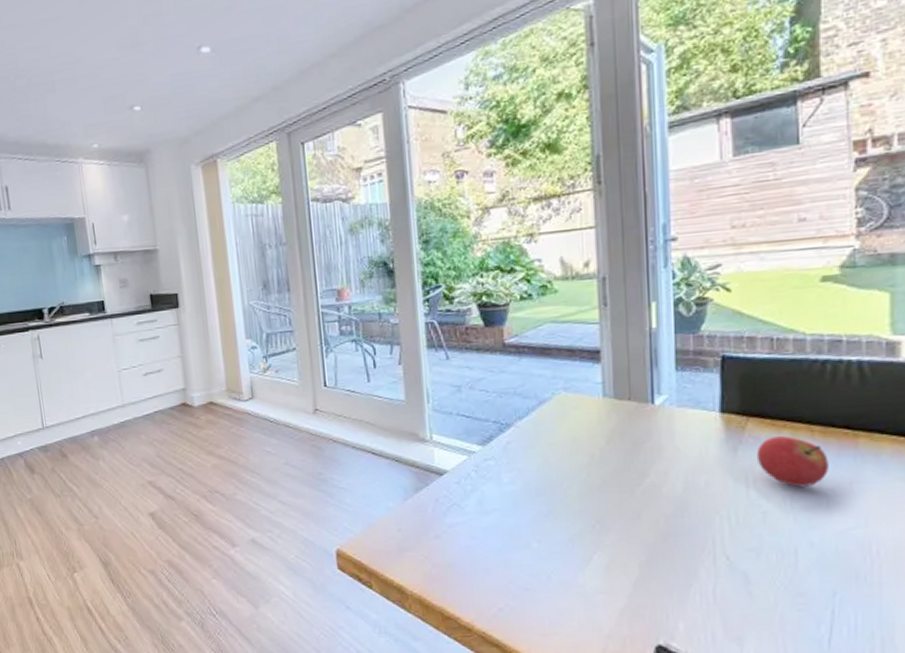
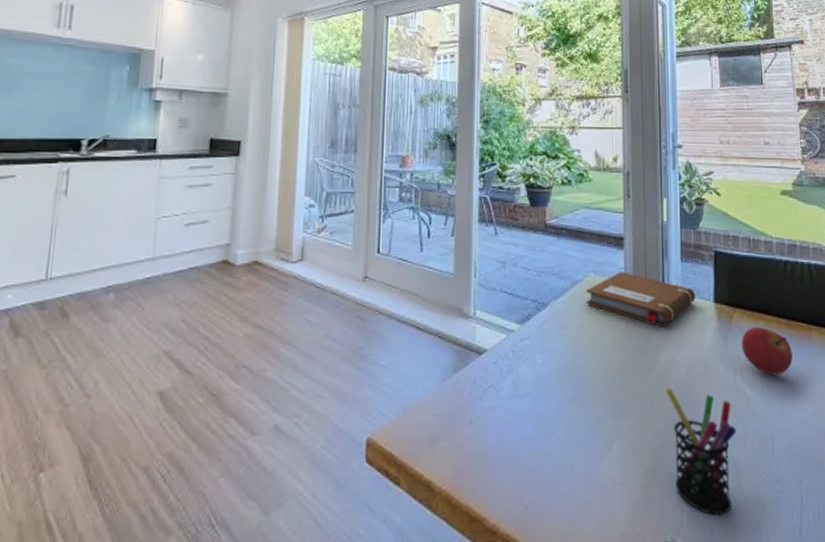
notebook: none [556,386,695,442] -> present [586,272,695,327]
pen holder: none [656,501,747,623] -> present [665,386,736,515]

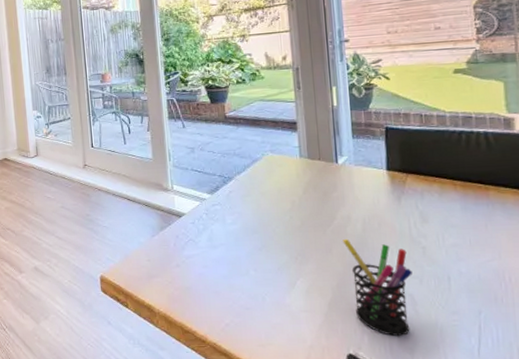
notebook: present [586,272,695,327] -> none [265,149,368,192]
fruit: present [741,327,793,375] -> none [415,189,469,228]

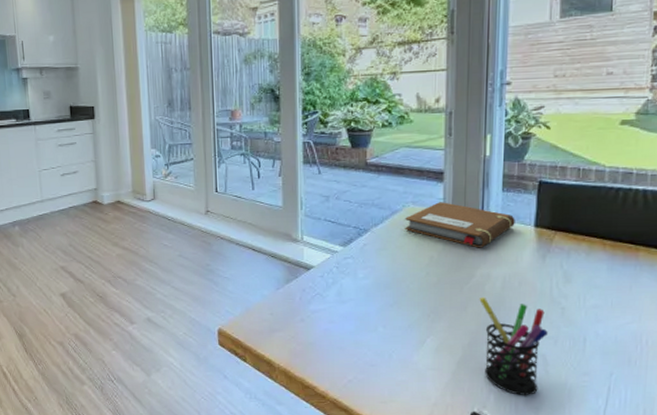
notebook: none [265,149,368,192] -> present [405,202,515,248]

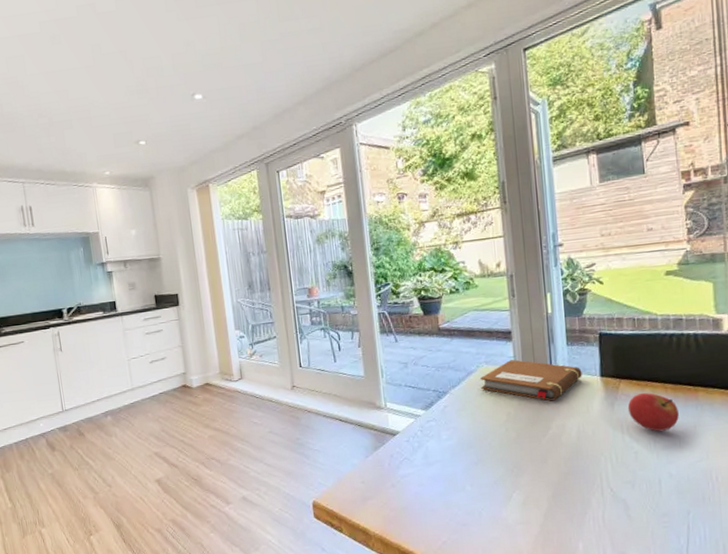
pen holder: present [479,297,548,395] -> none [558,447,625,542]
fruit: none [560,248,615,289] -> present [627,393,679,432]

